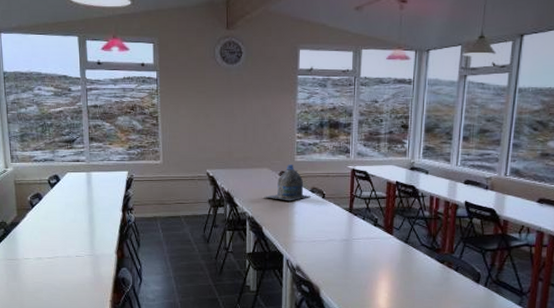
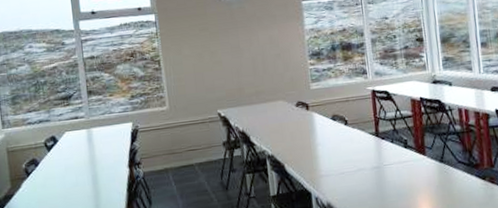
water jug: present [264,165,311,201] -> none [282,93,332,133]

